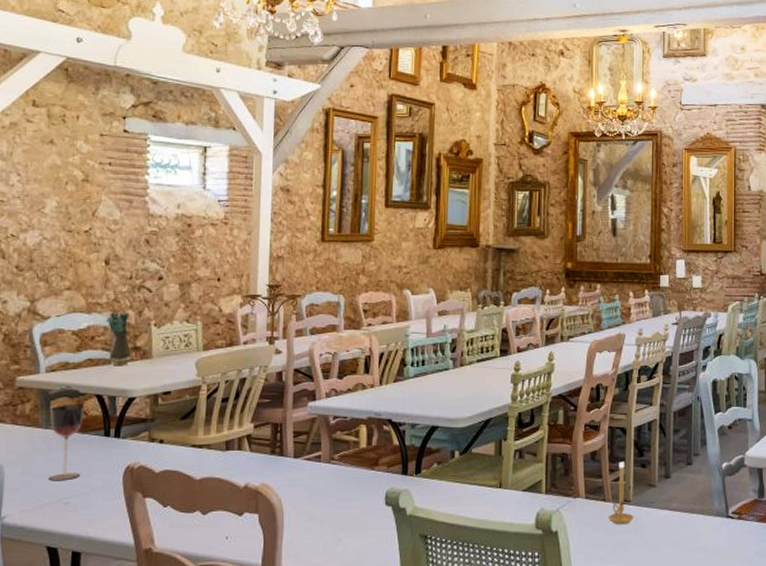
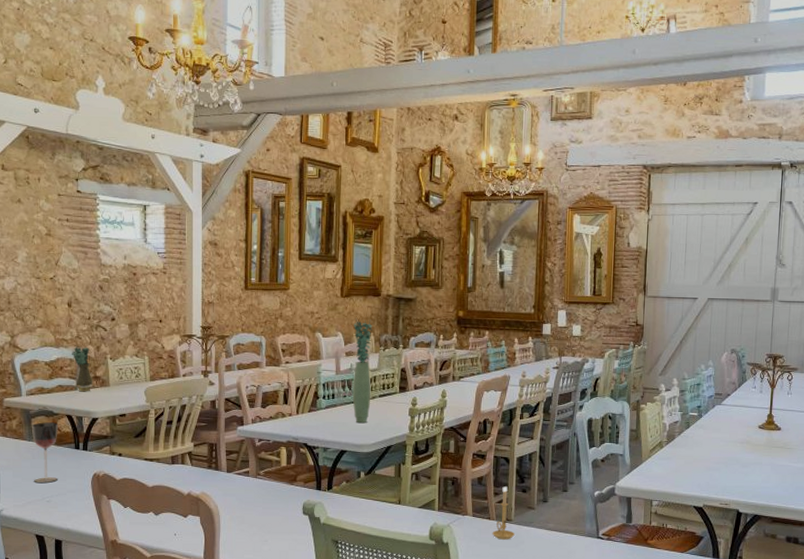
vase: none [445,271,469,394] -> present [352,317,372,424]

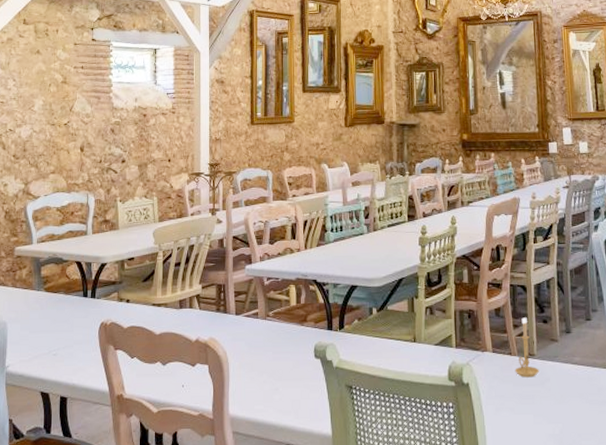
wineglass: present [32,422,58,484] -> none [41,270,67,336]
vase: present [72,345,94,392] -> none [83,189,103,237]
vase: present [352,317,372,424] -> none [359,146,380,256]

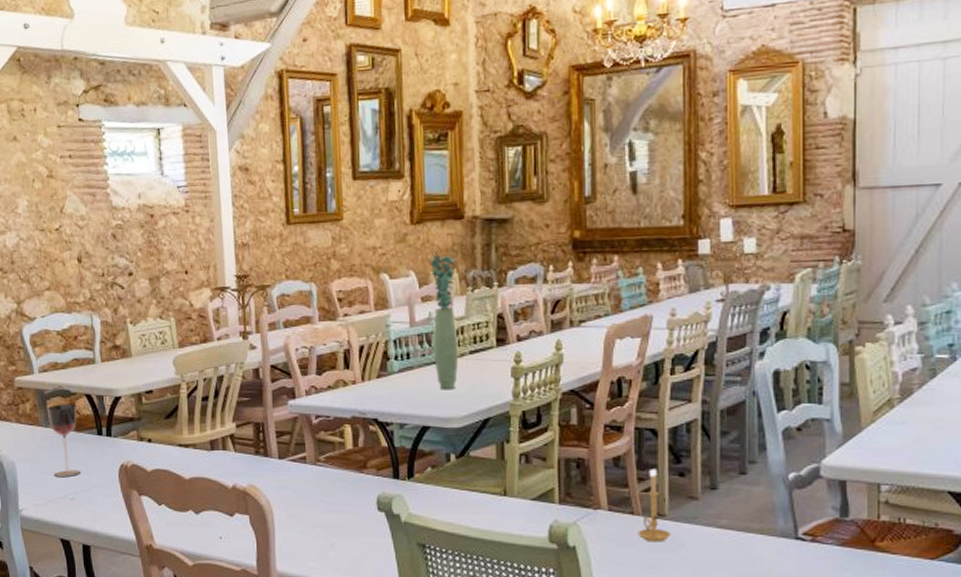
wineglass: none [41,270,67,336] -> present [47,404,80,478]
vase: none [359,146,380,256] -> present [429,249,459,390]

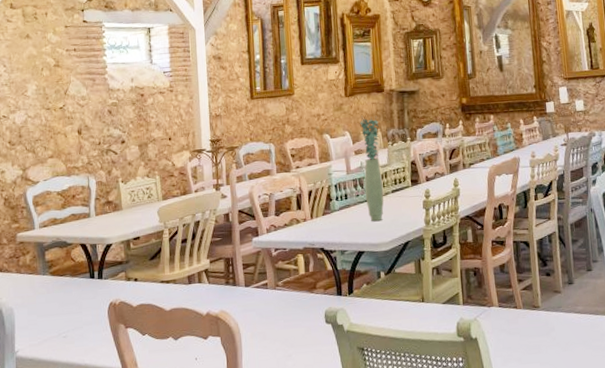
wineglass: present [47,404,80,478] -> none [46,253,73,319]
candle holder: present [637,469,671,542] -> none [521,272,544,329]

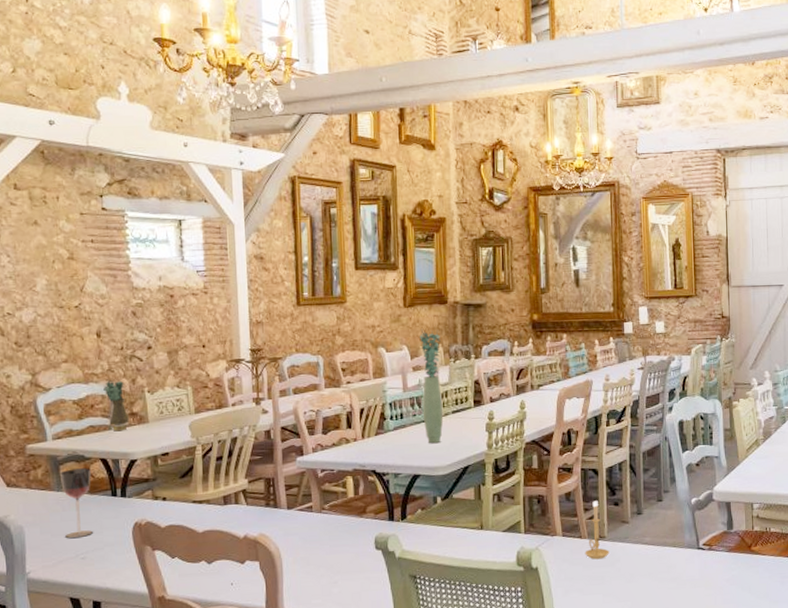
wineglass: none [46,253,73,319] -> present [60,468,93,539]
vase: none [83,172,106,219] -> present [103,379,130,432]
candle holder: none [521,272,544,329] -> present [585,500,609,560]

